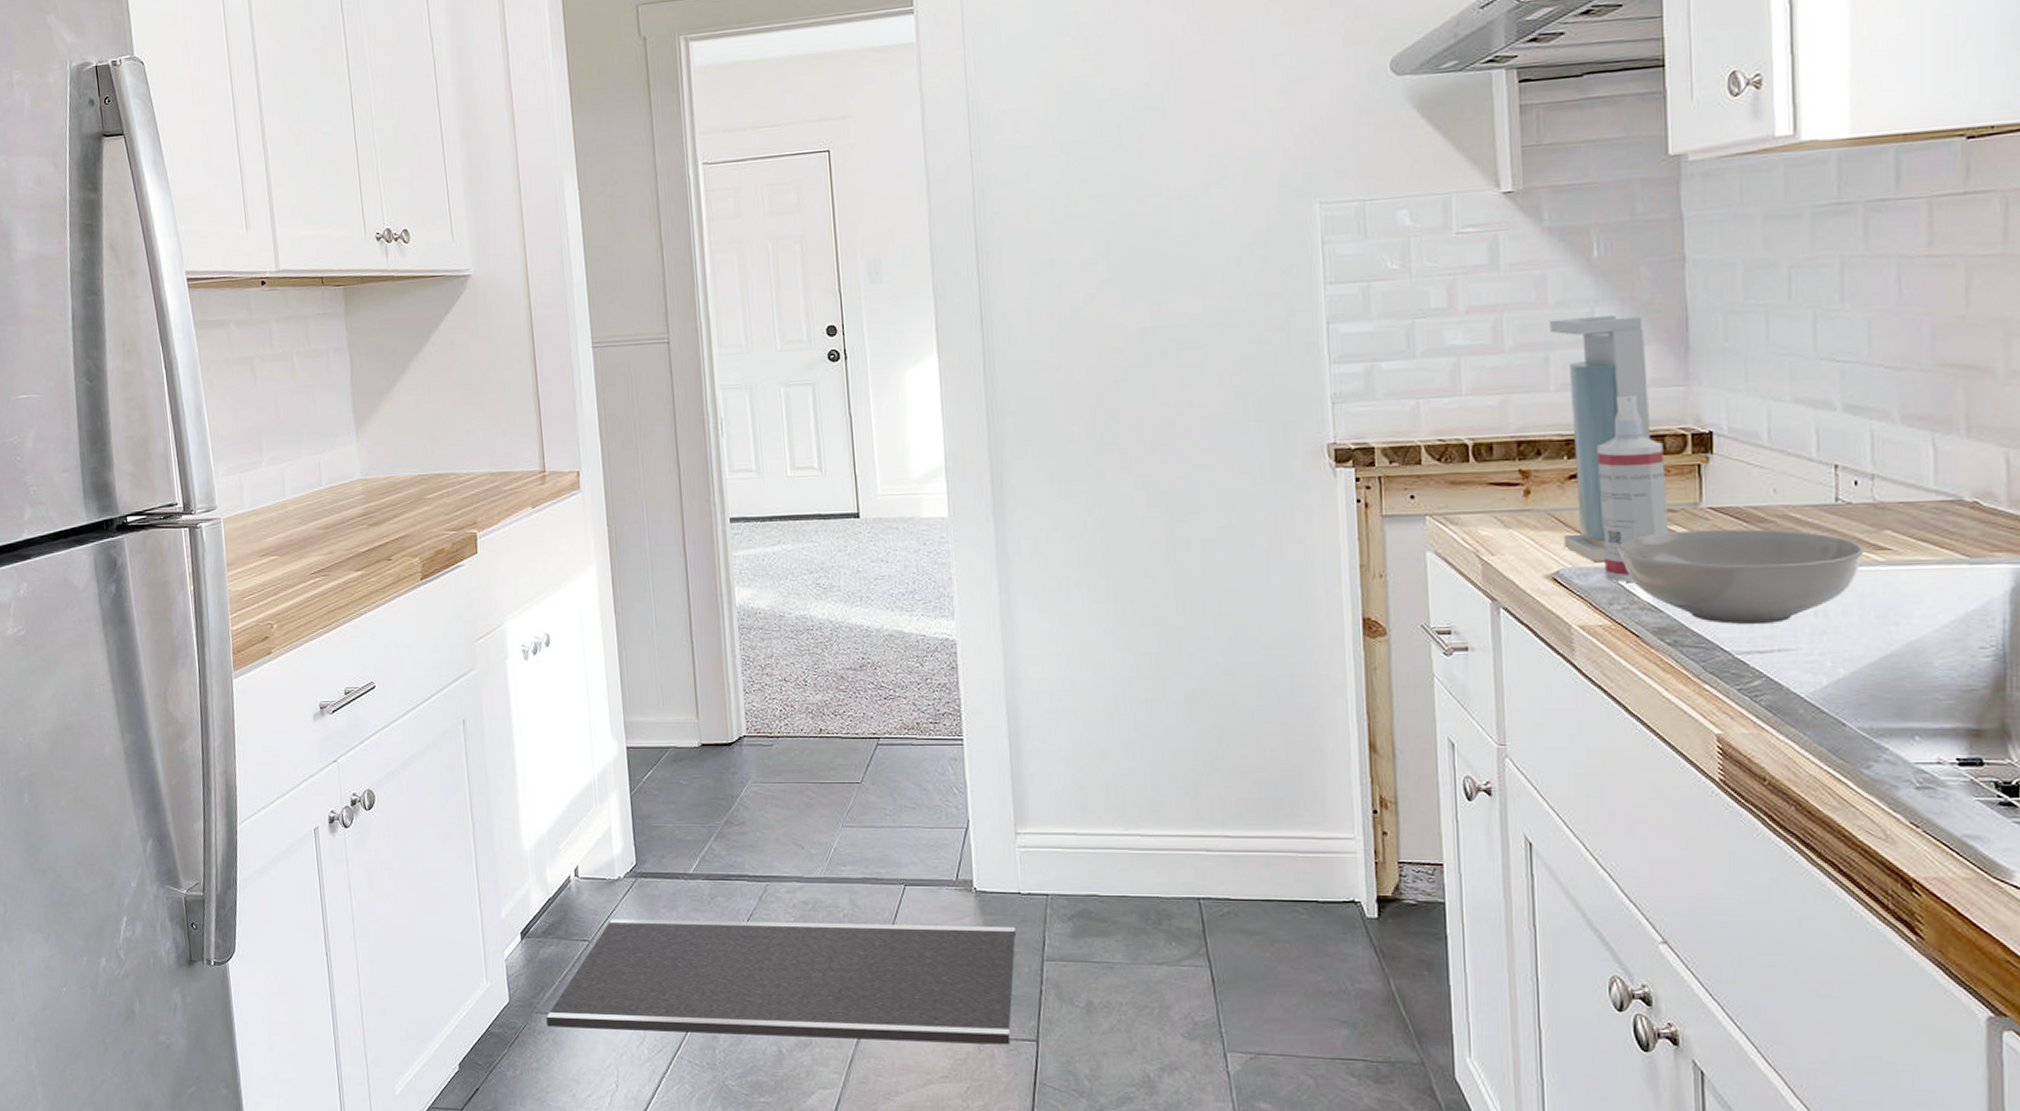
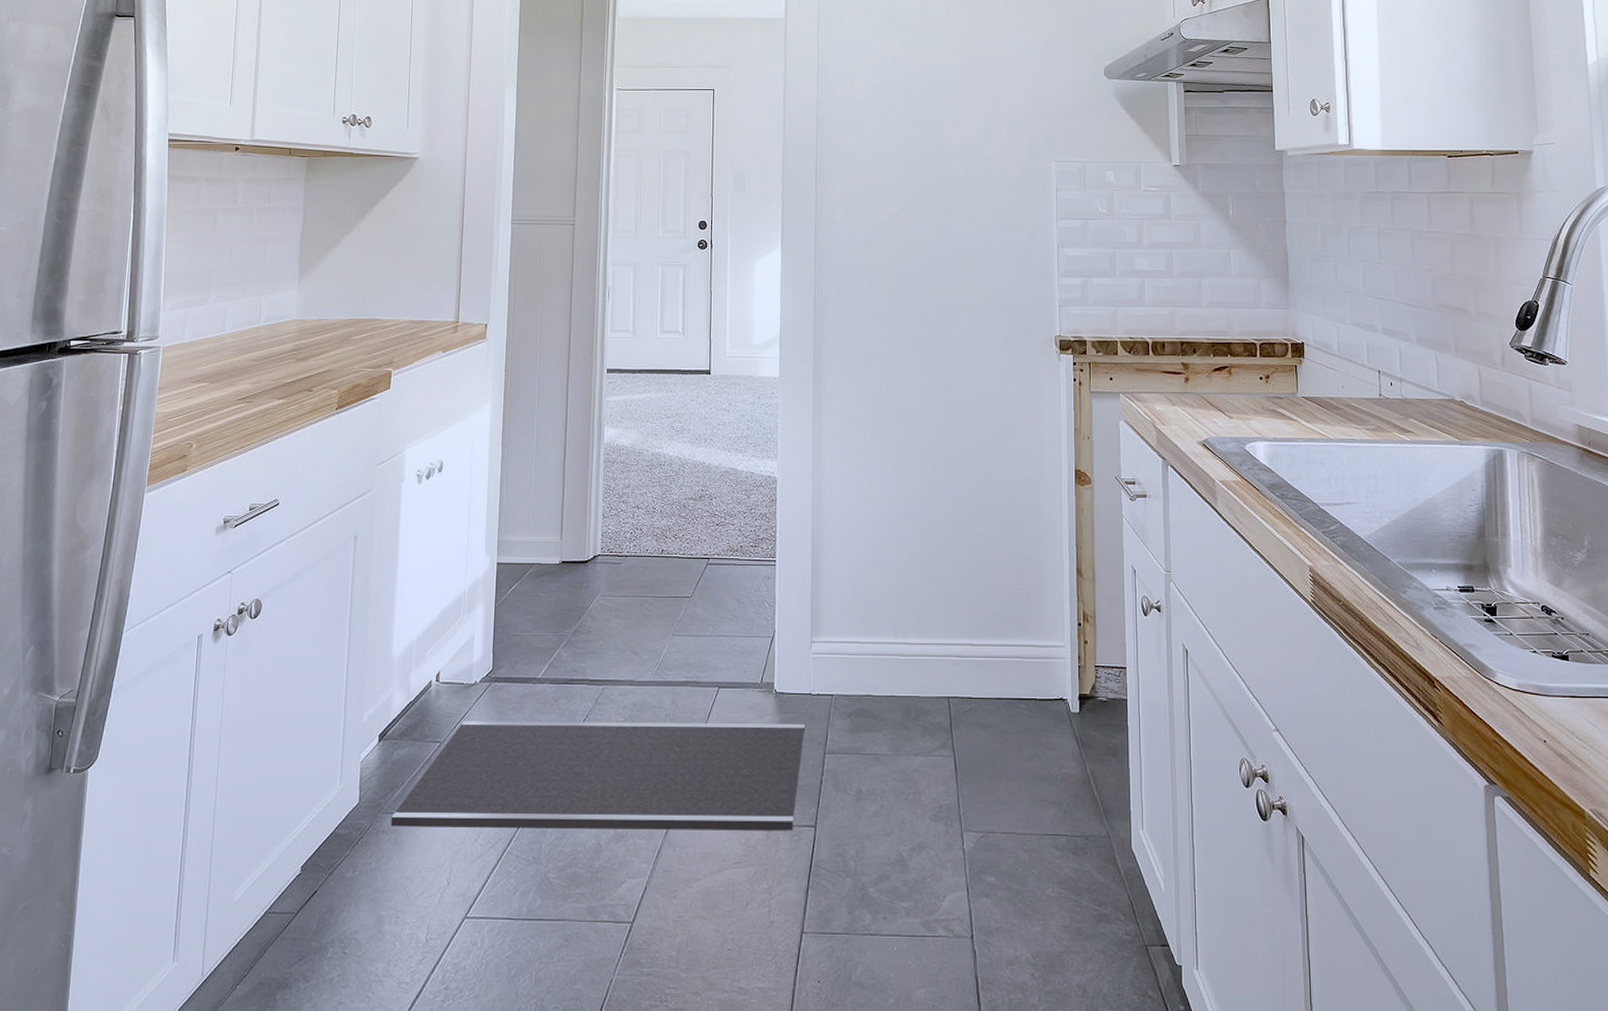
soap dispenser: present [1550,314,1651,561] -> none [1202,256,1266,433]
spray bottle: present [1597,394,1669,583] -> none [1232,313,1278,450]
bowl: present [1617,528,1864,625] -> none [1245,412,1398,484]

